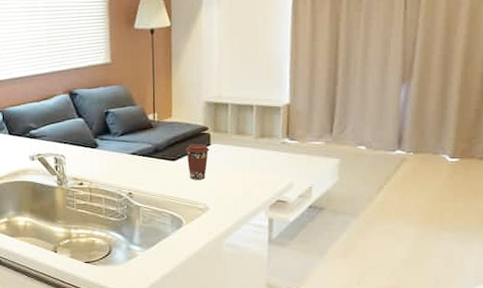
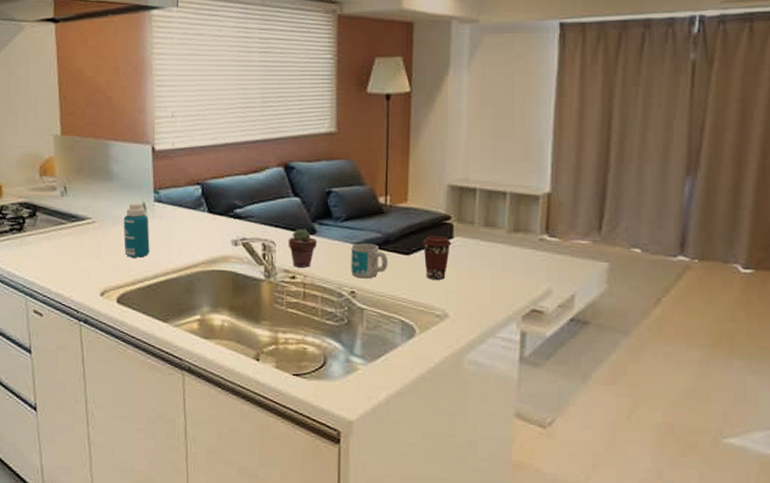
potted succulent: none [75,143,99,176] -> present [288,228,317,268]
mug: none [127,152,158,182] -> present [351,242,387,279]

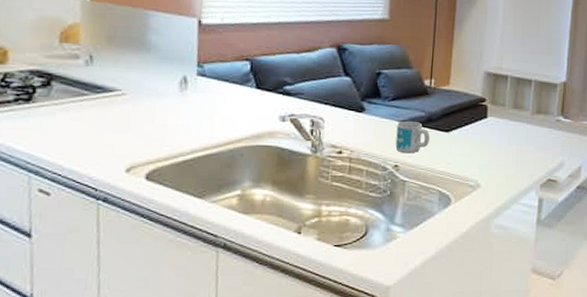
bottle: present [123,203,150,258] -> none [158,76,190,132]
potted succulent: present [288,228,317,268] -> none [336,106,365,143]
coffee cup: present [422,236,452,280] -> none [460,116,486,154]

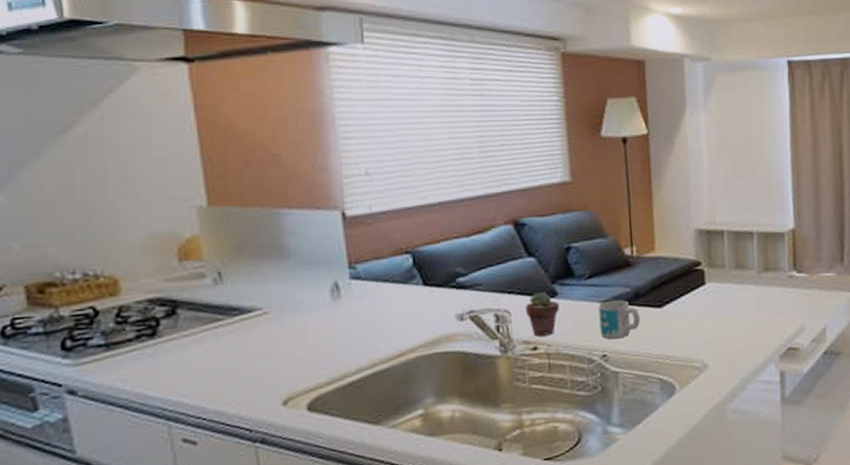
potted succulent: none [336,106,365,143] -> present [525,291,559,337]

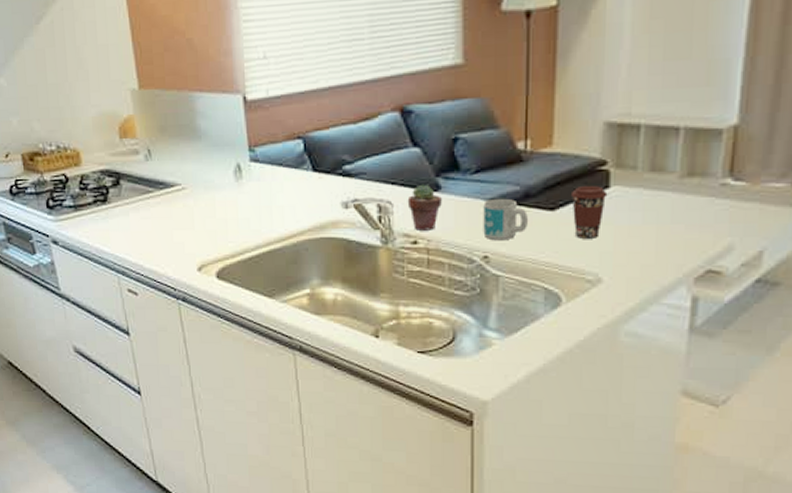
coffee cup: none [674,283,705,331] -> present [570,186,608,239]

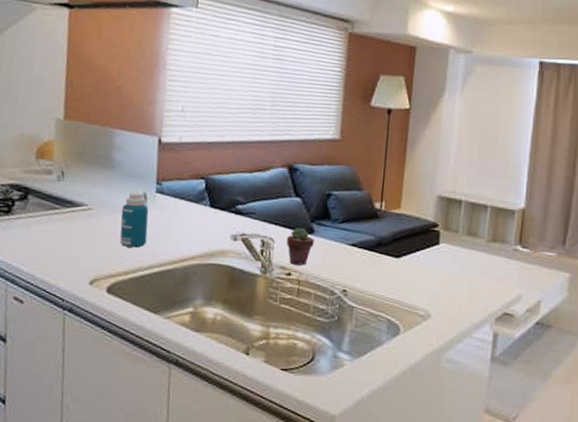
bottle: none [216,164,249,227] -> present [120,192,149,248]
mug: present [483,198,528,241] -> none [344,244,379,279]
coffee cup: present [570,186,608,239] -> none [411,241,438,282]

